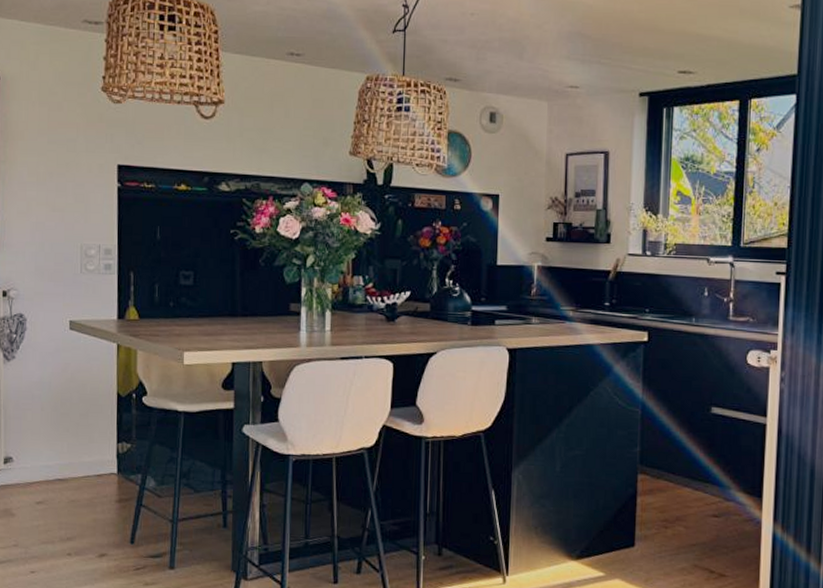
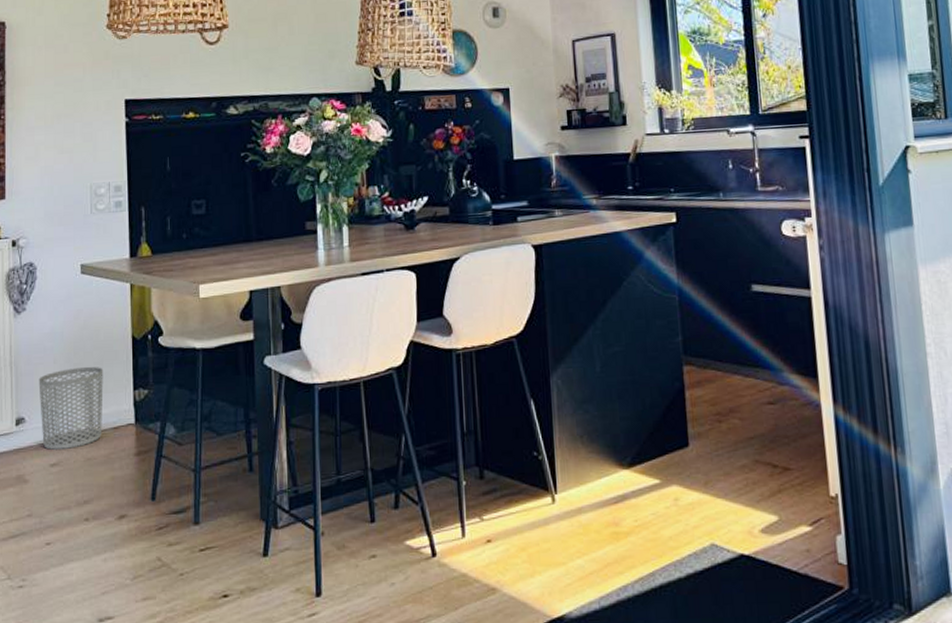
waste bin: none [26,416,89,490] -> present [38,366,104,450]

